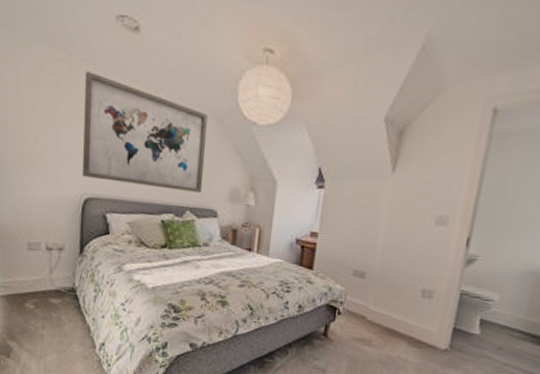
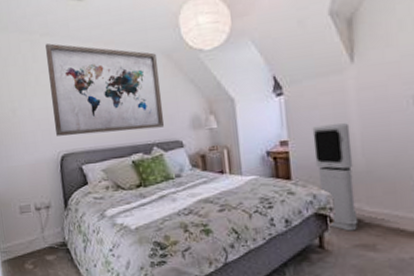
air purifier: none [335,225,377,326] -> present [312,123,359,231]

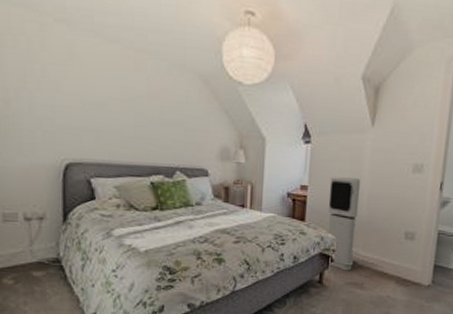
wall art: present [45,43,165,136] -> none [60,32,194,153]

